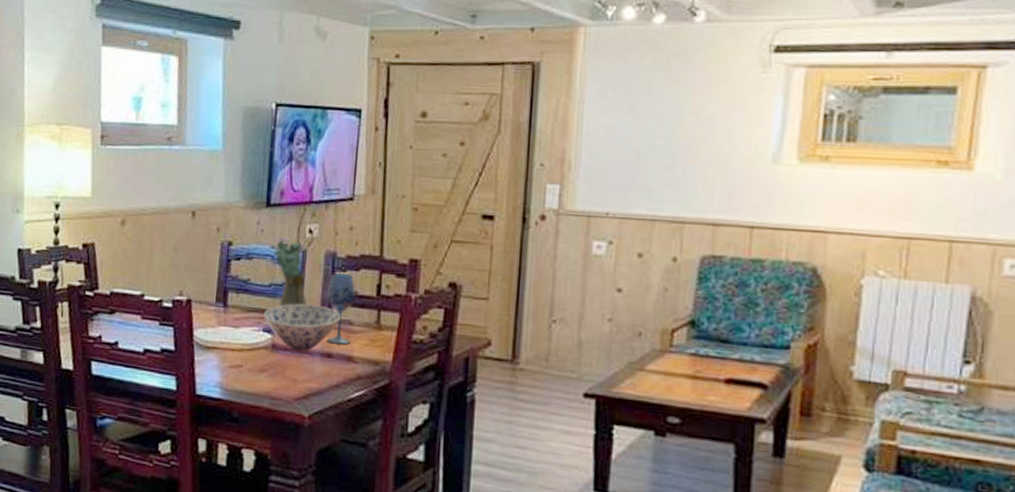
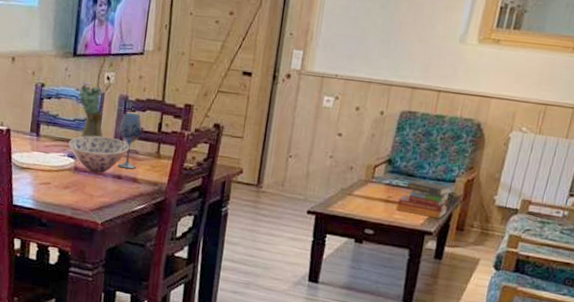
books: none [709,347,785,401] -> present [396,180,451,219]

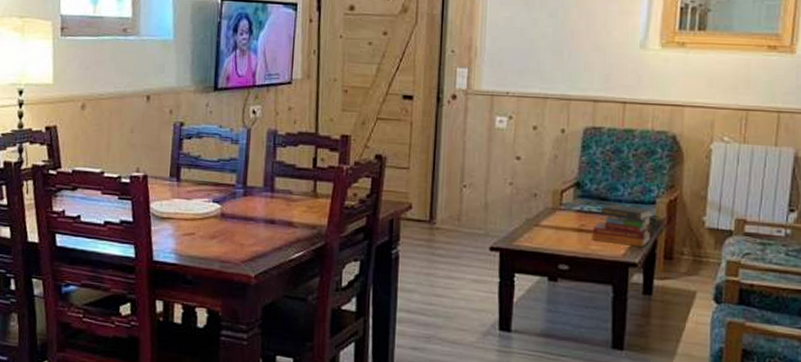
bowl: present [68,135,130,174] -> none [213,176,283,219]
vase: present [78,81,104,138] -> none [221,116,252,180]
wineglass: present [117,113,142,169] -> none [269,149,294,212]

